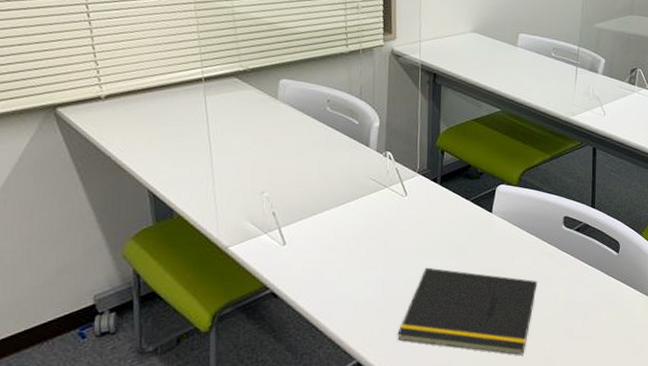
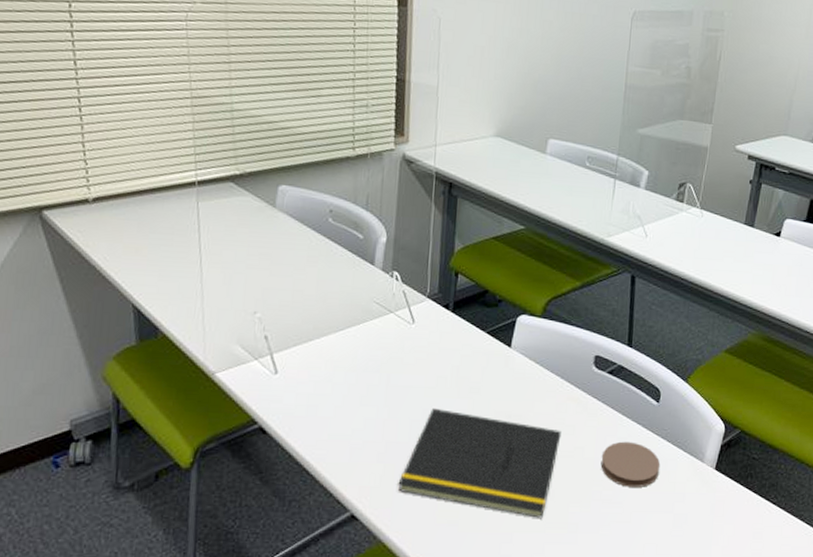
coaster: none [571,287,621,325] -> present [600,441,661,487]

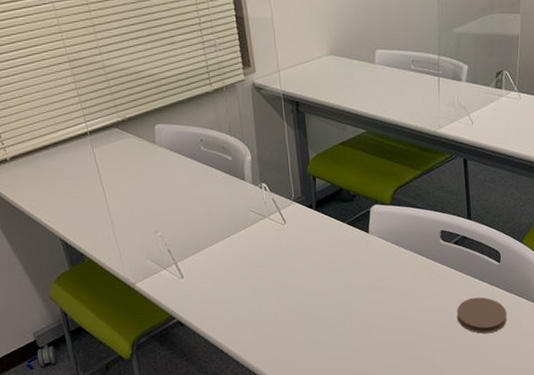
notepad: present [398,408,562,518] -> none [294,289,421,366]

